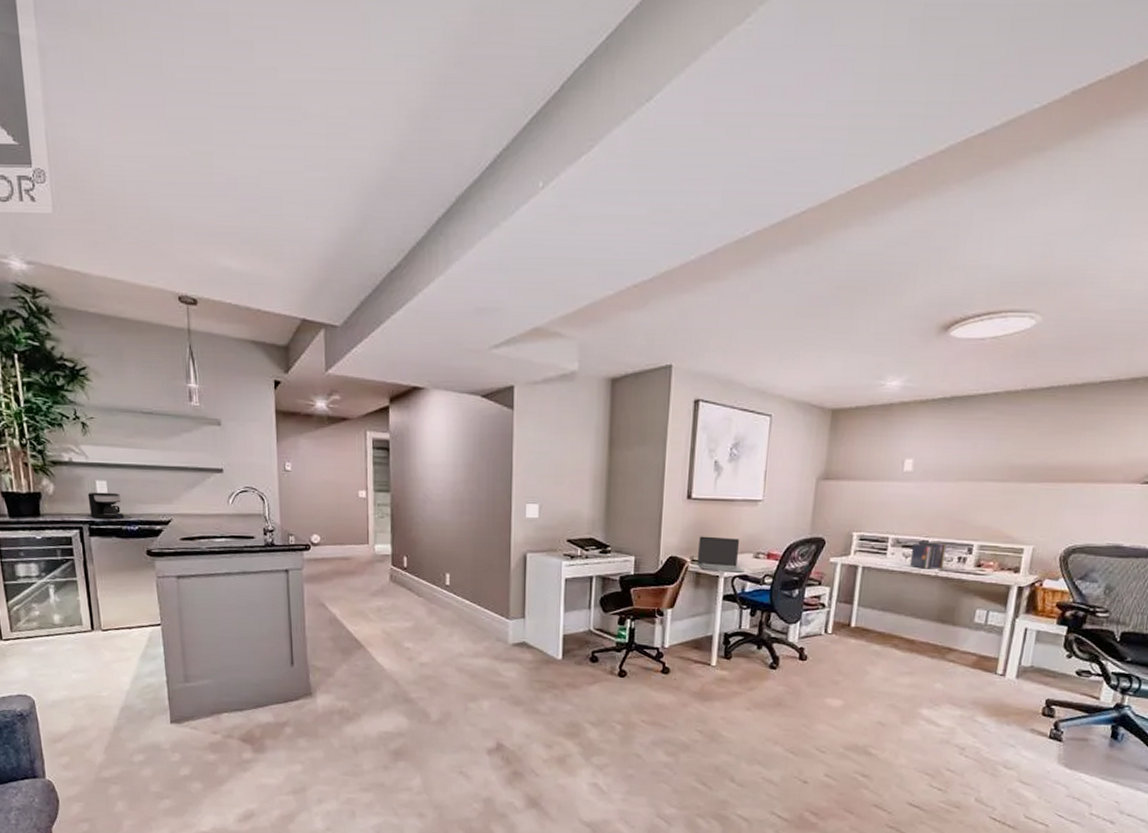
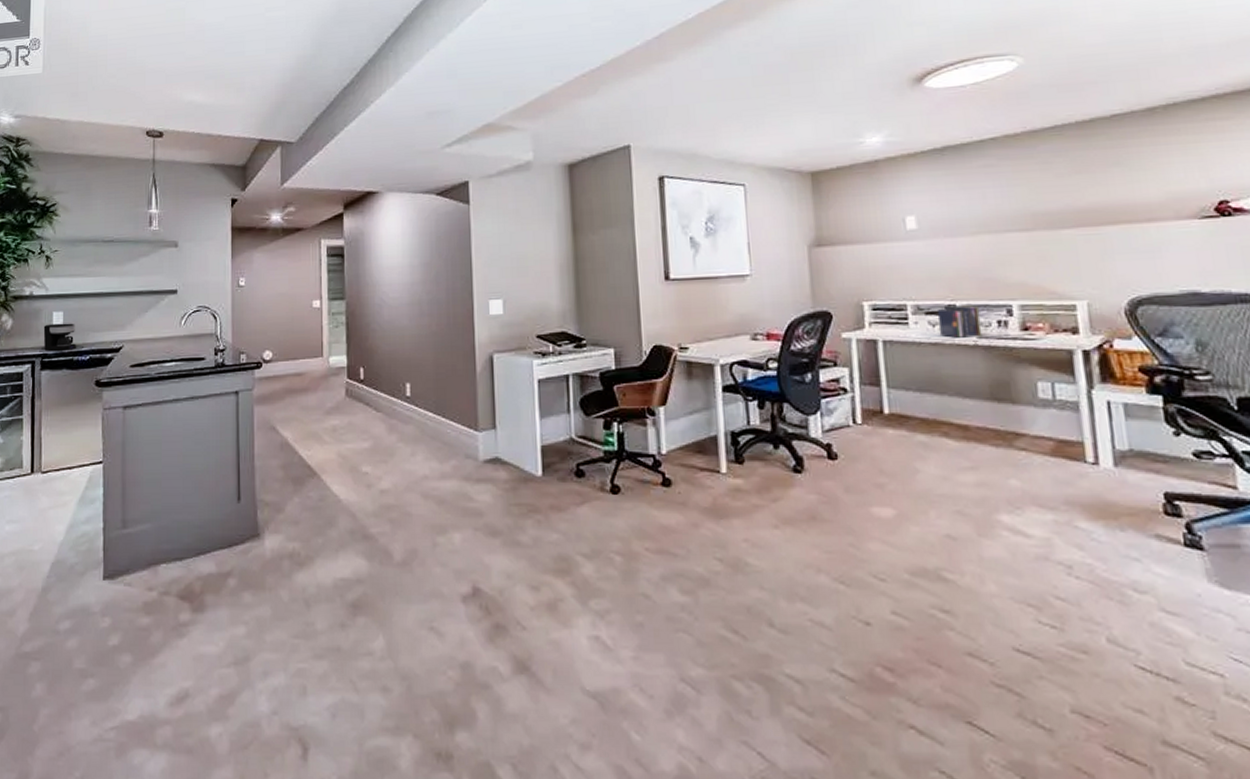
laptop: present [696,536,745,573] -> none [685,319,743,359]

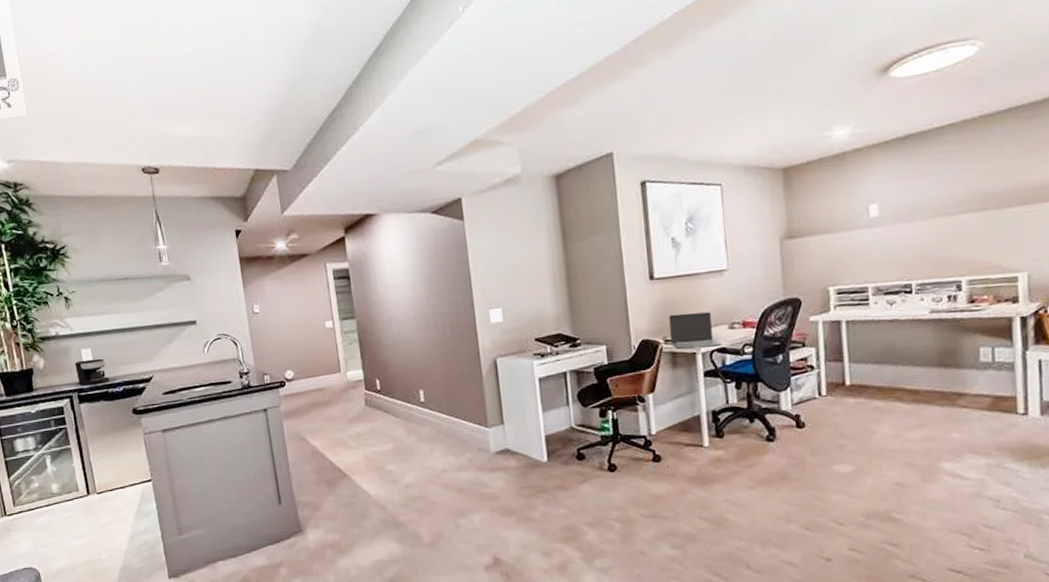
laptop: none [685,319,743,359] -> present [669,312,722,349]
books: present [937,305,983,338] -> none [894,283,934,315]

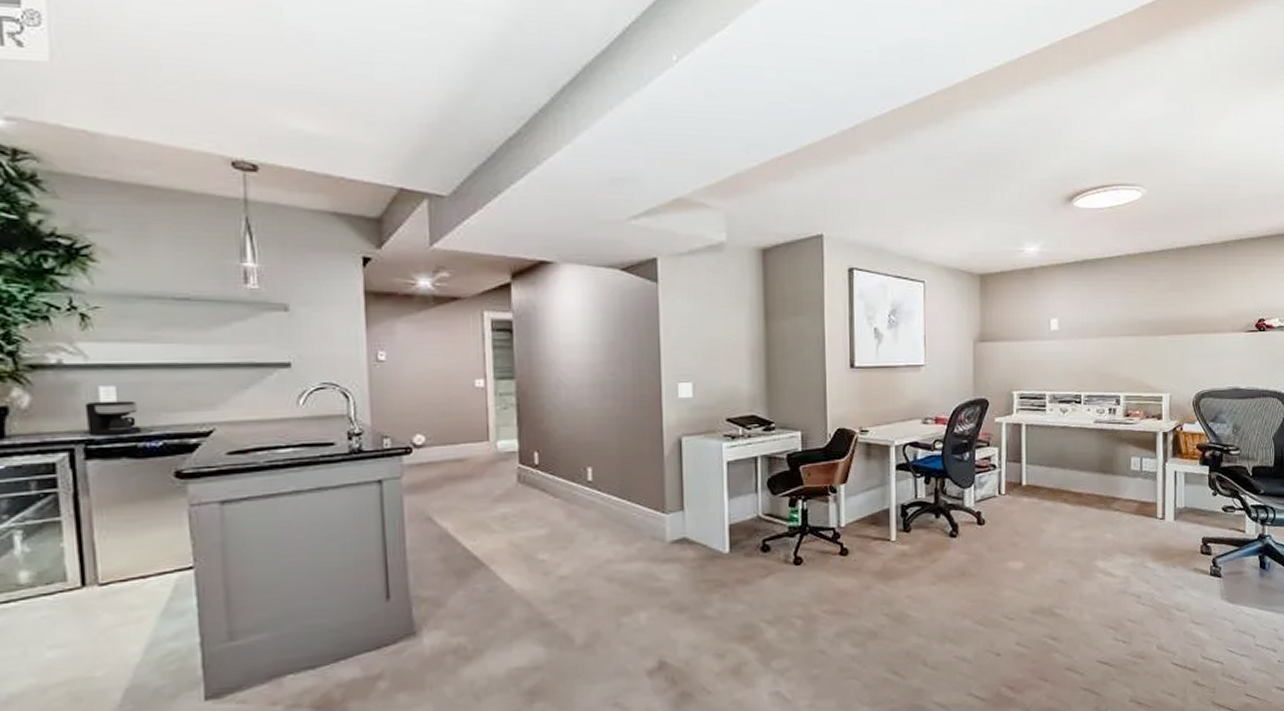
laptop: present [669,312,722,349] -> none [865,404,915,441]

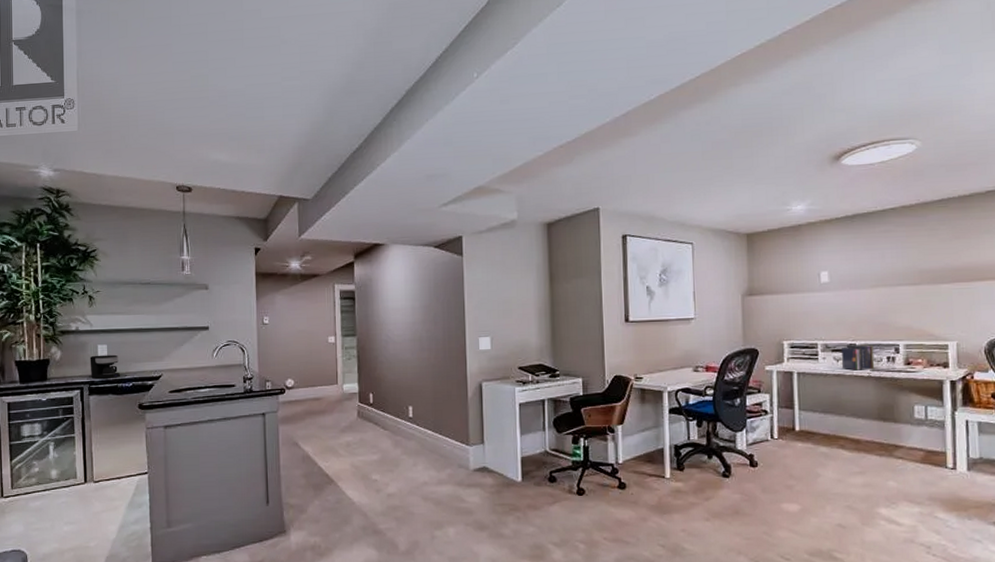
books: none [1067,395,1098,423] -> present [841,344,875,371]

